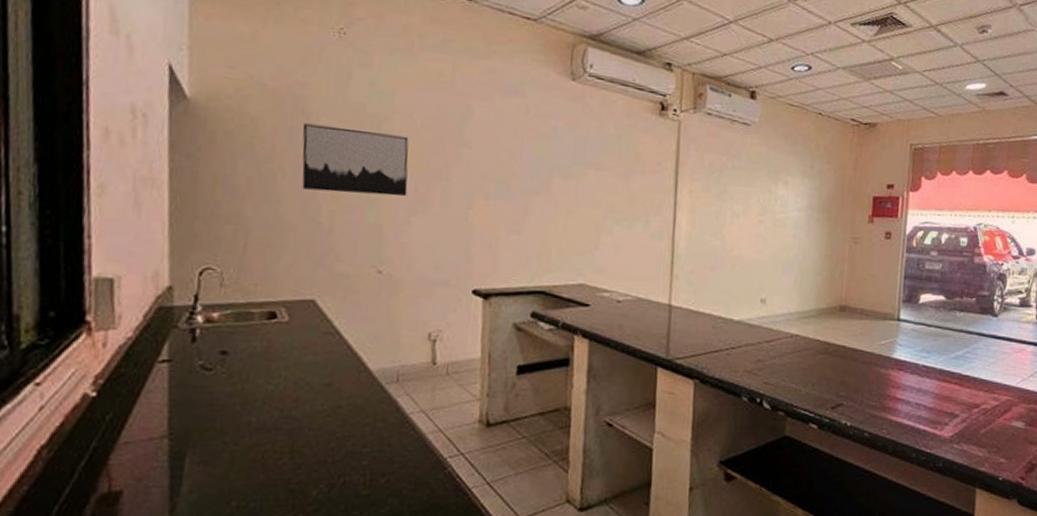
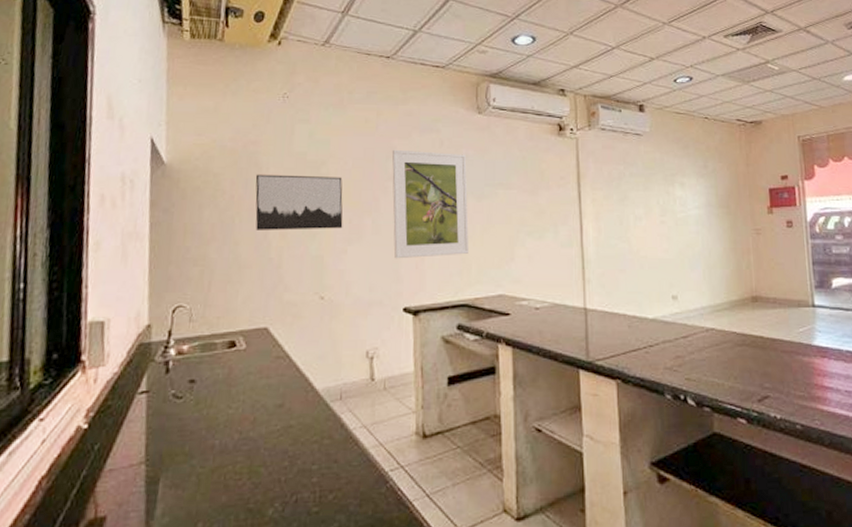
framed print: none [465,110,554,238] -> present [392,149,469,259]

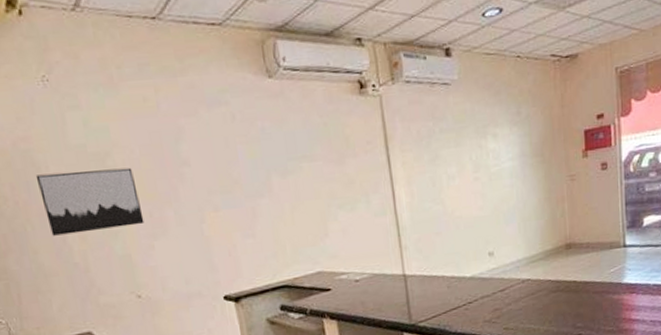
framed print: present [392,149,469,259] -> none [181,127,280,249]

